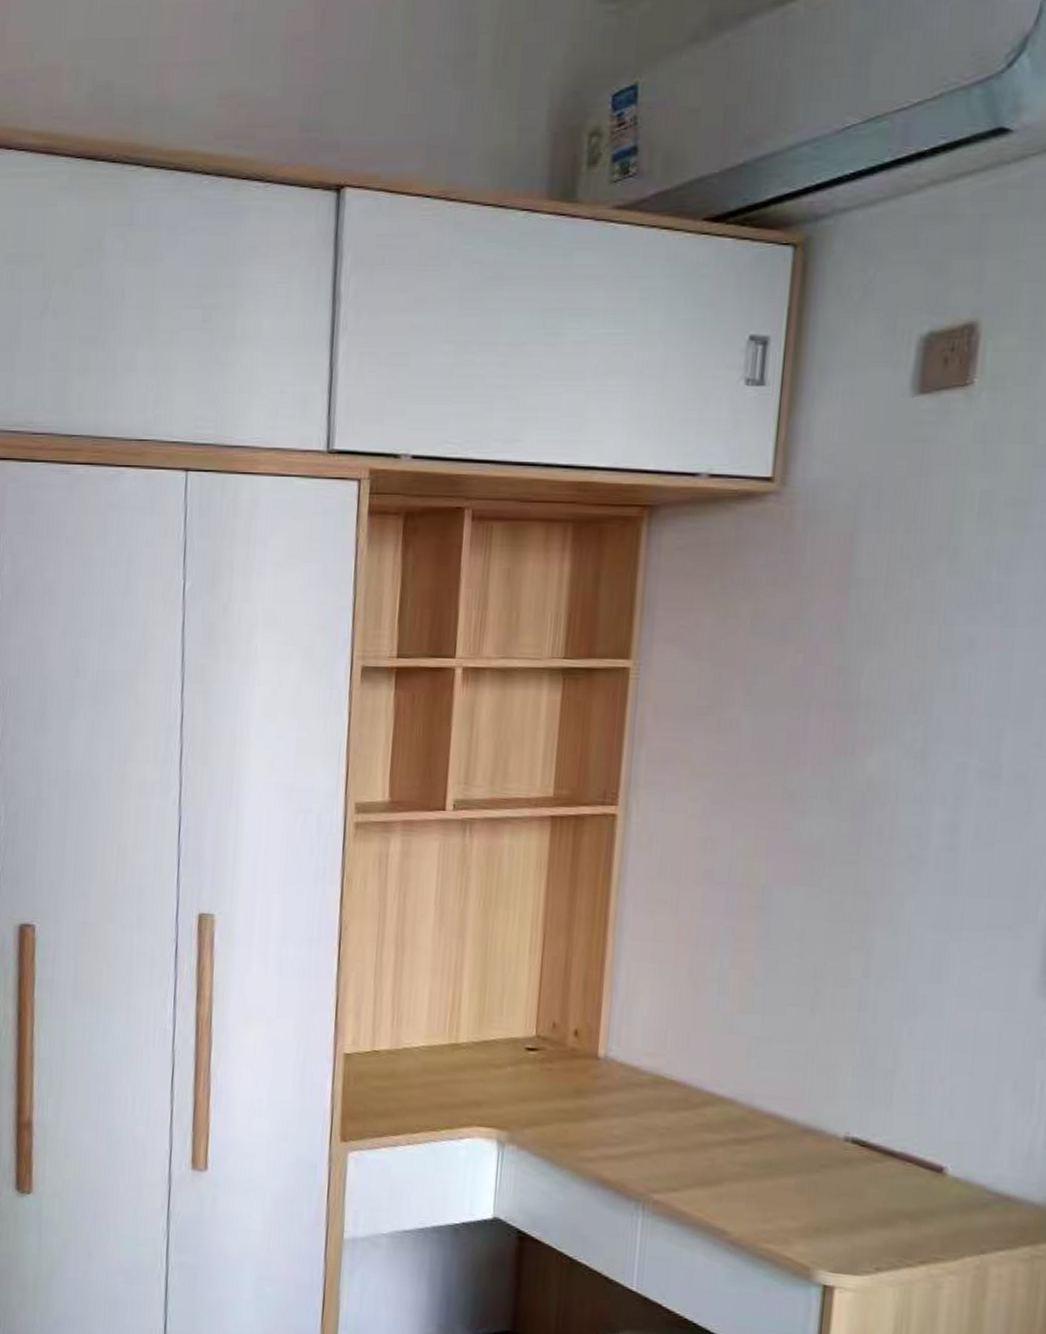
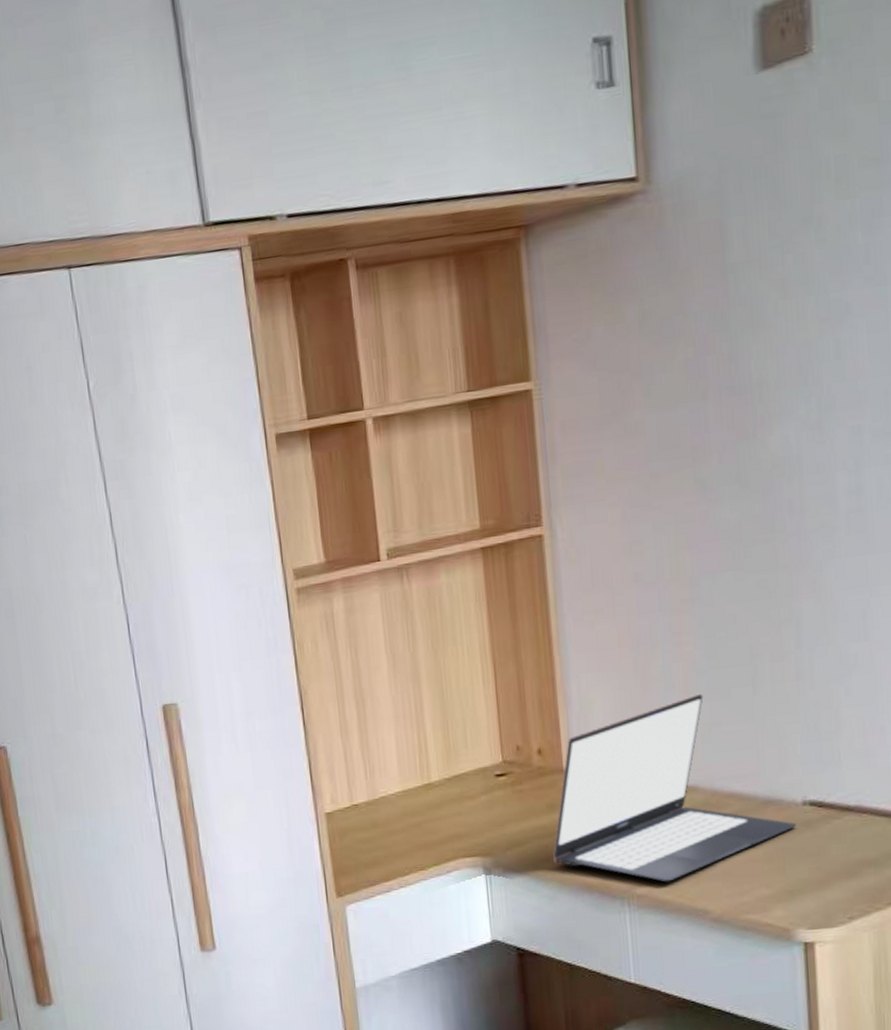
laptop: none [572,1005,835,1194] -> present [553,693,797,883]

